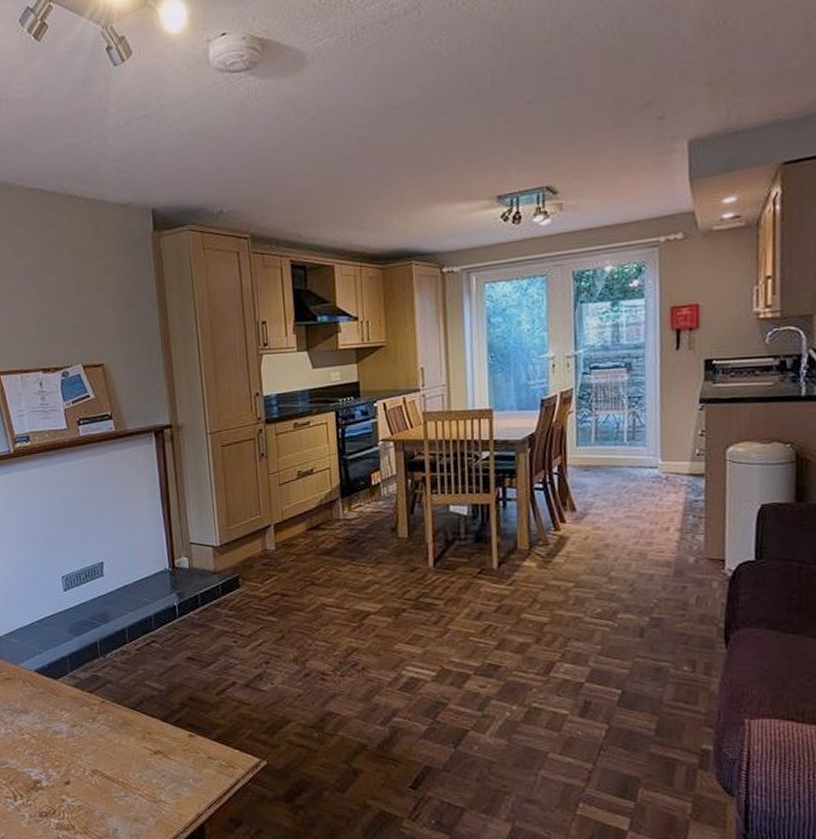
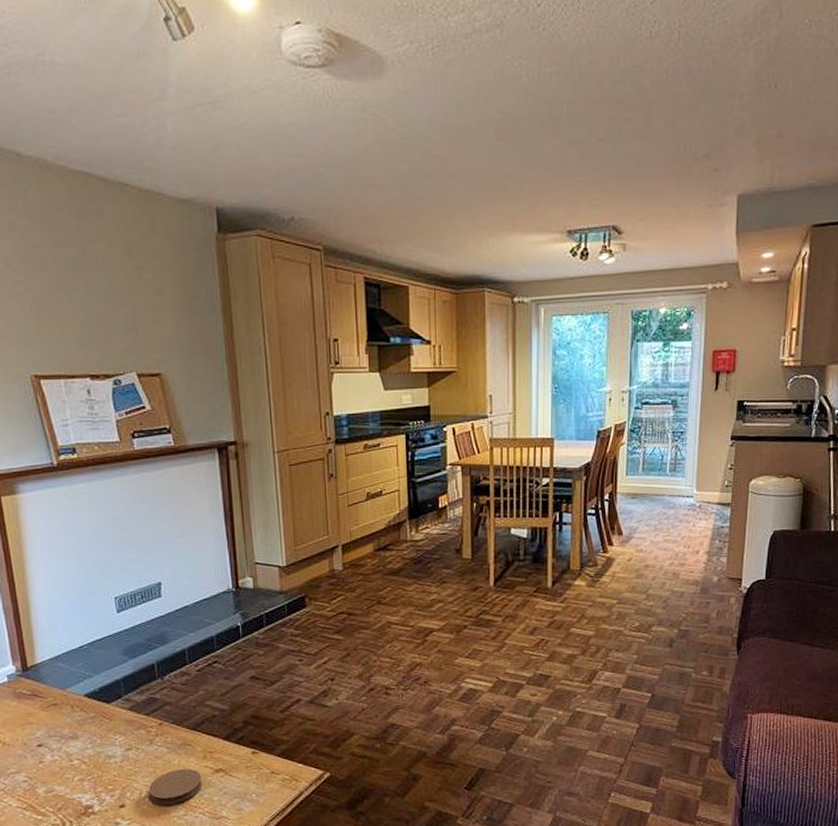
coaster: none [91,748,142,784] -> present [148,768,203,805]

